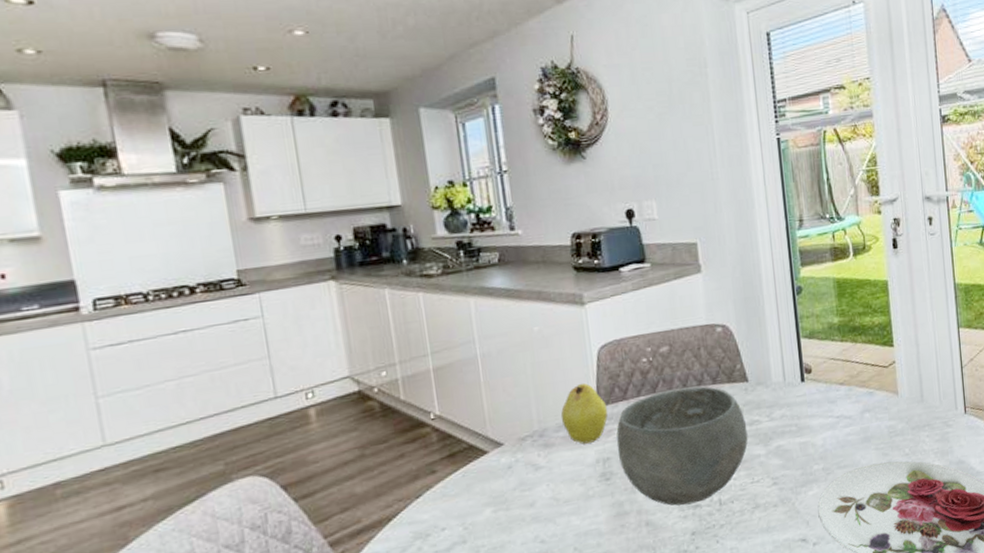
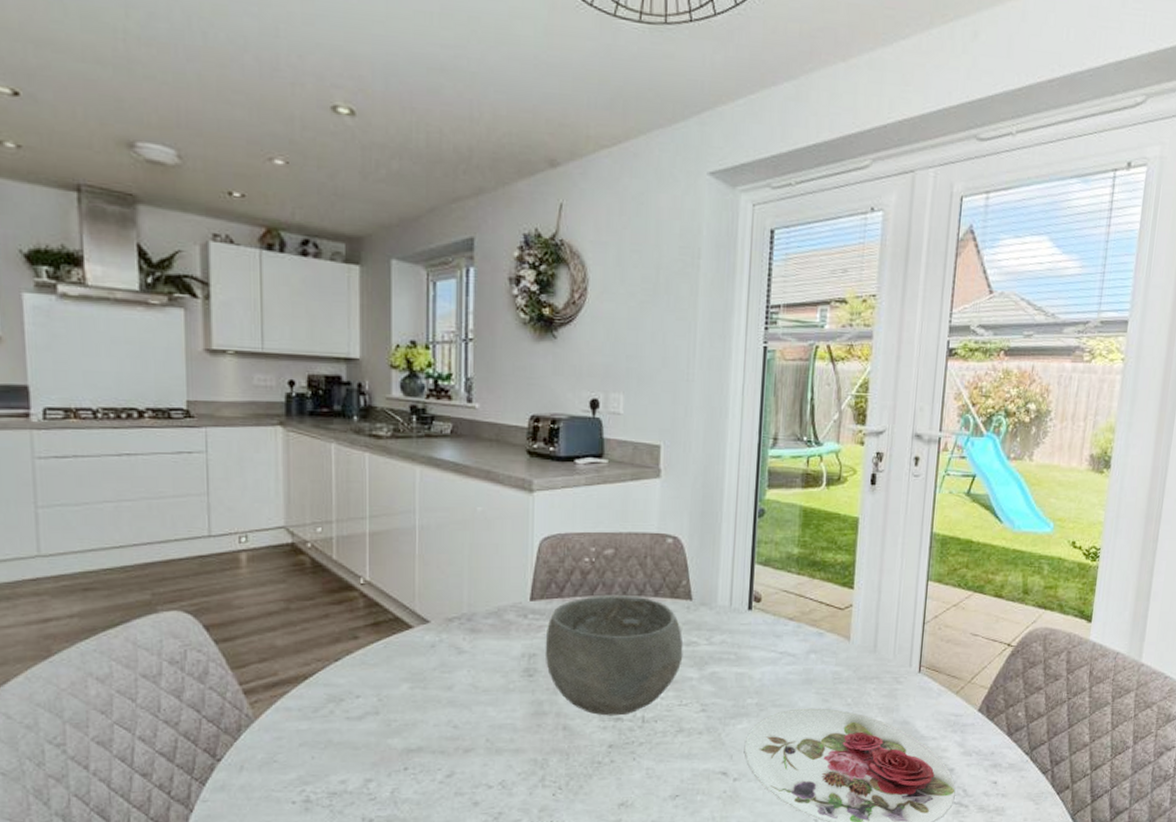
fruit: present [560,382,608,444] -> none [492,572,541,636]

